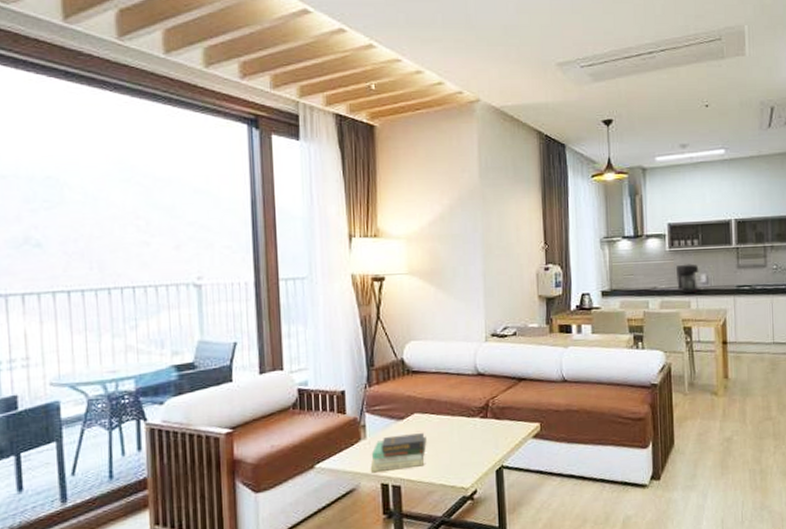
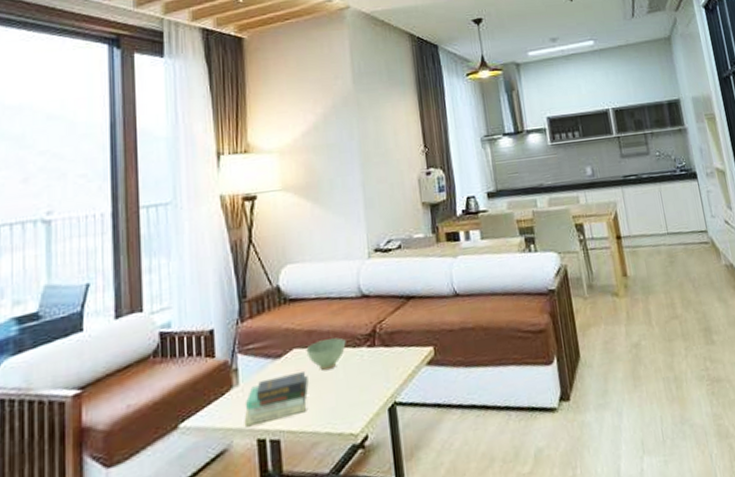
bowl: none [425,407,461,433] -> present [306,338,346,370]
coffee maker: present [676,264,702,294] -> none [560,157,589,189]

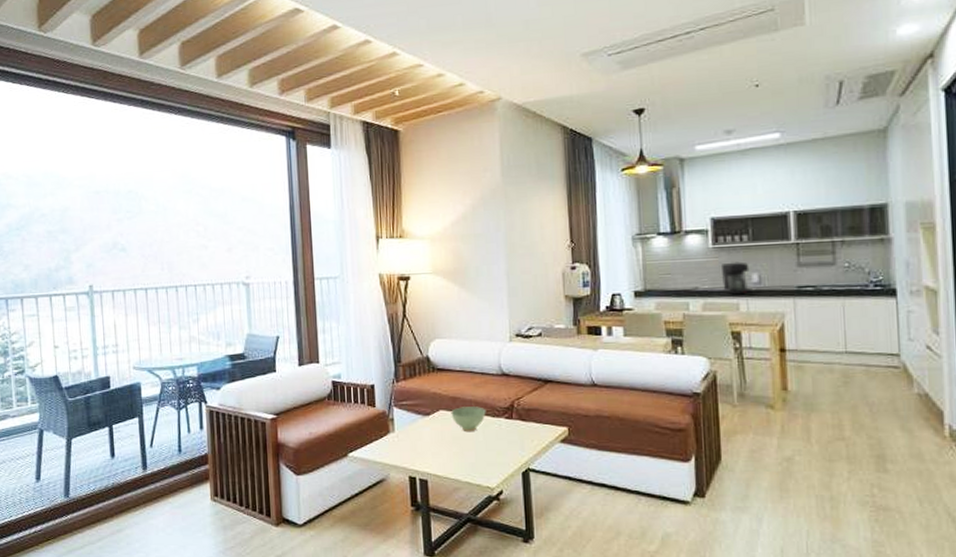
books: present [244,372,309,427] -> none [398,430,452,465]
coffee maker: none [560,157,589,189] -> present [722,262,754,295]

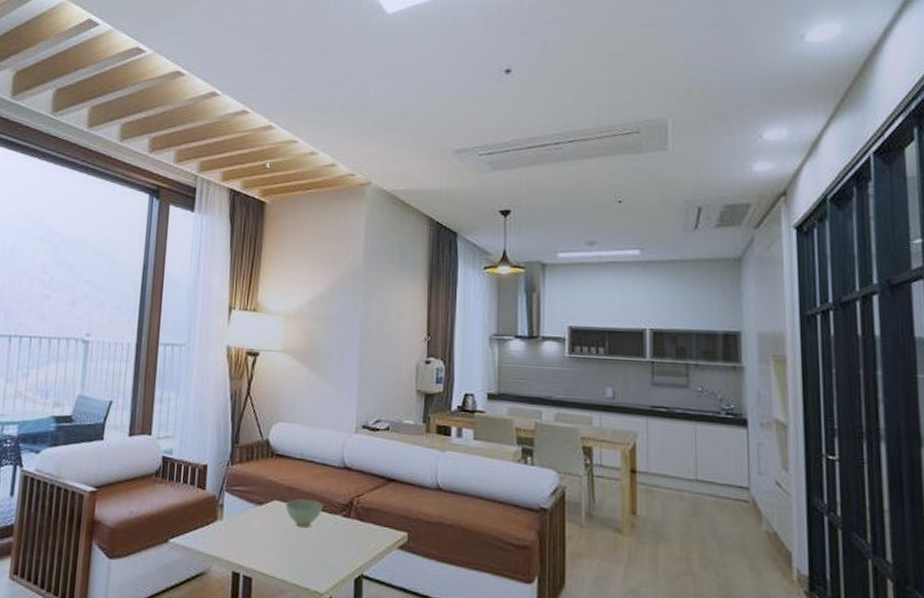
coffee maker: present [722,262,754,295] -> none [577,374,607,409]

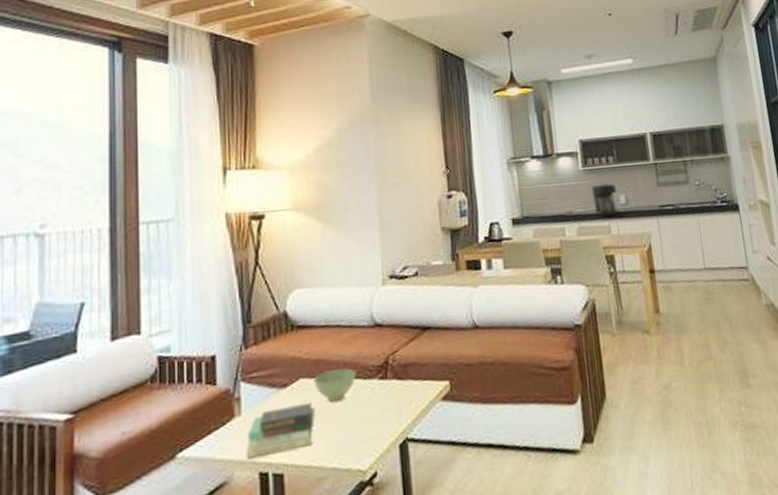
books: none [223,520,284,560] -> present [245,403,315,460]
coffee maker: none [577,374,607,409] -> present [592,183,623,218]

